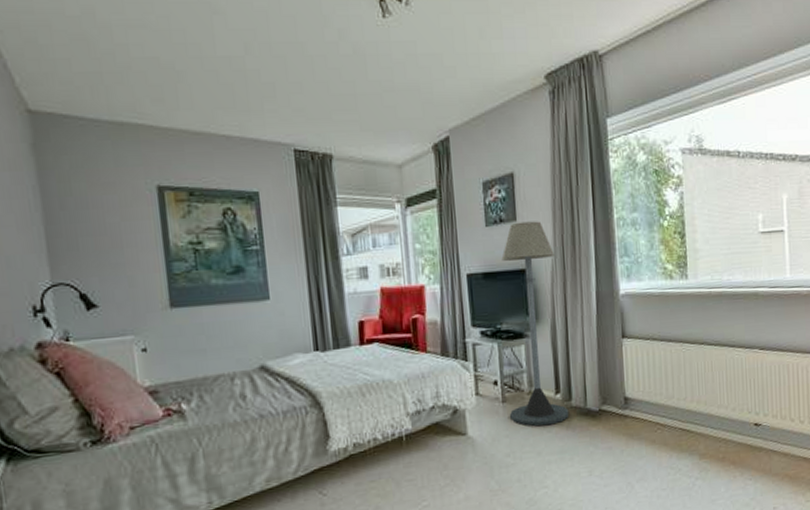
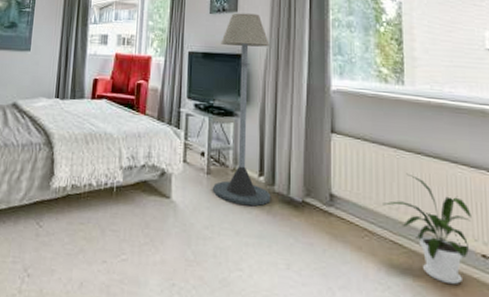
house plant: none [672,364,746,455] -> present [383,173,472,285]

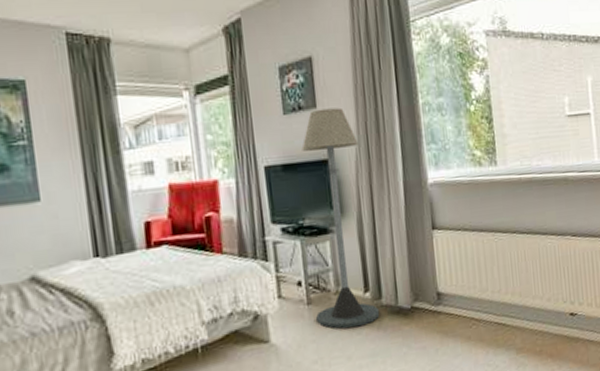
house plant: present [383,173,472,285] -> none [486,254,561,348]

